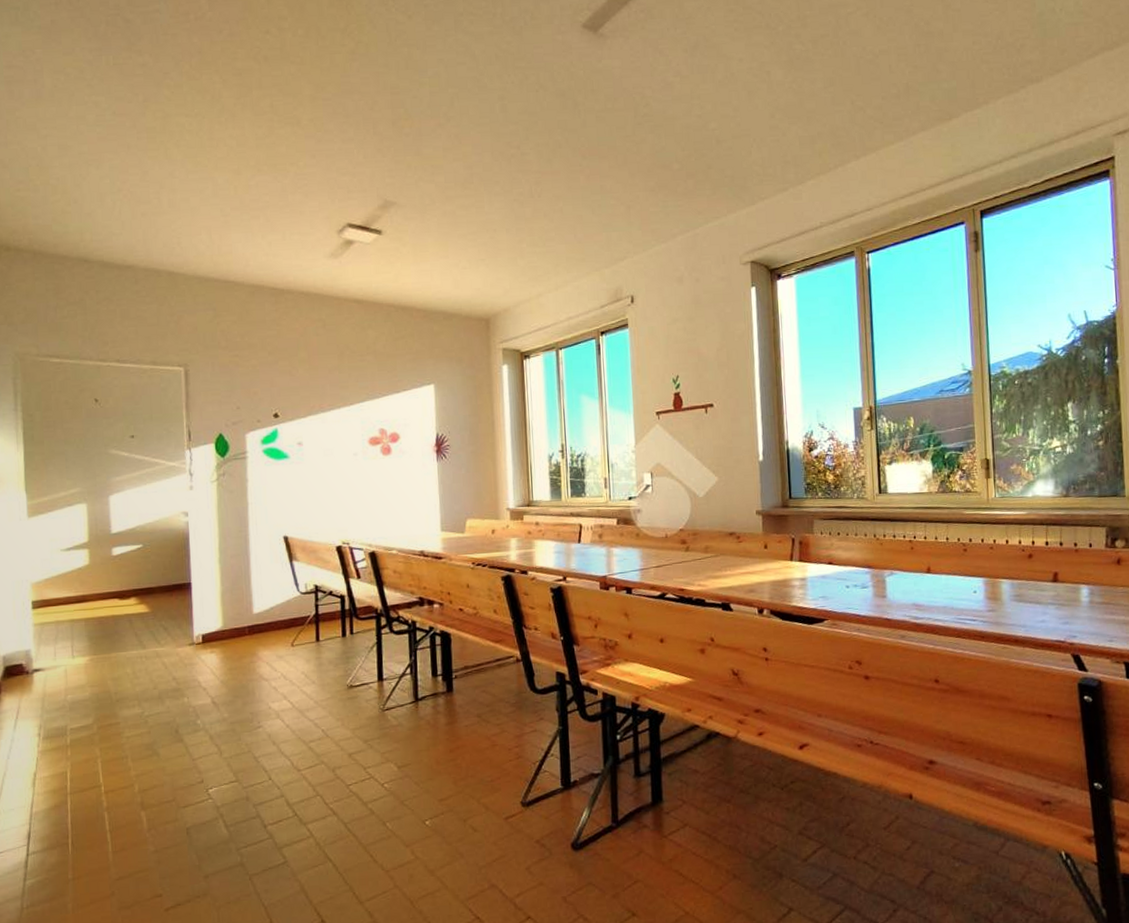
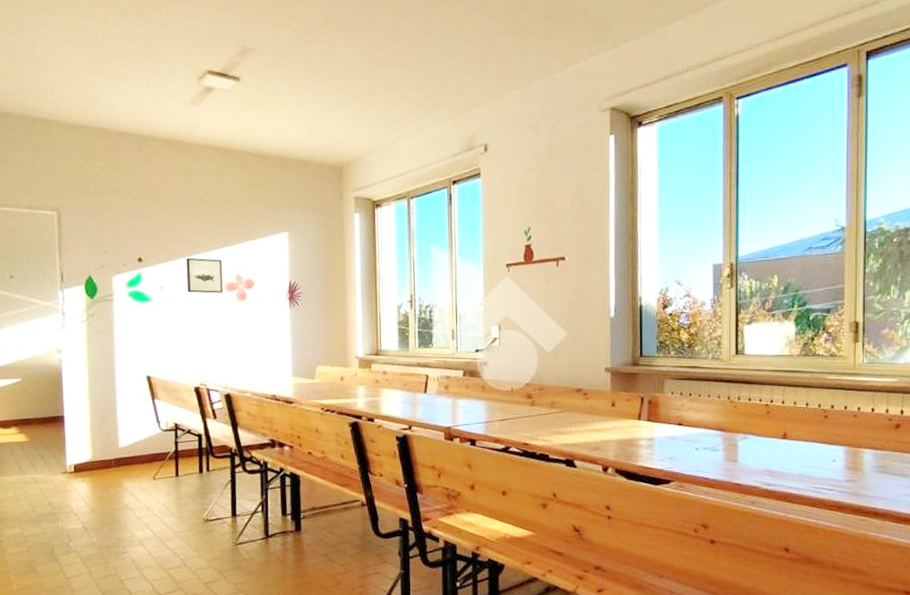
wall art: none [326,412,366,449] -> present [186,257,223,294]

